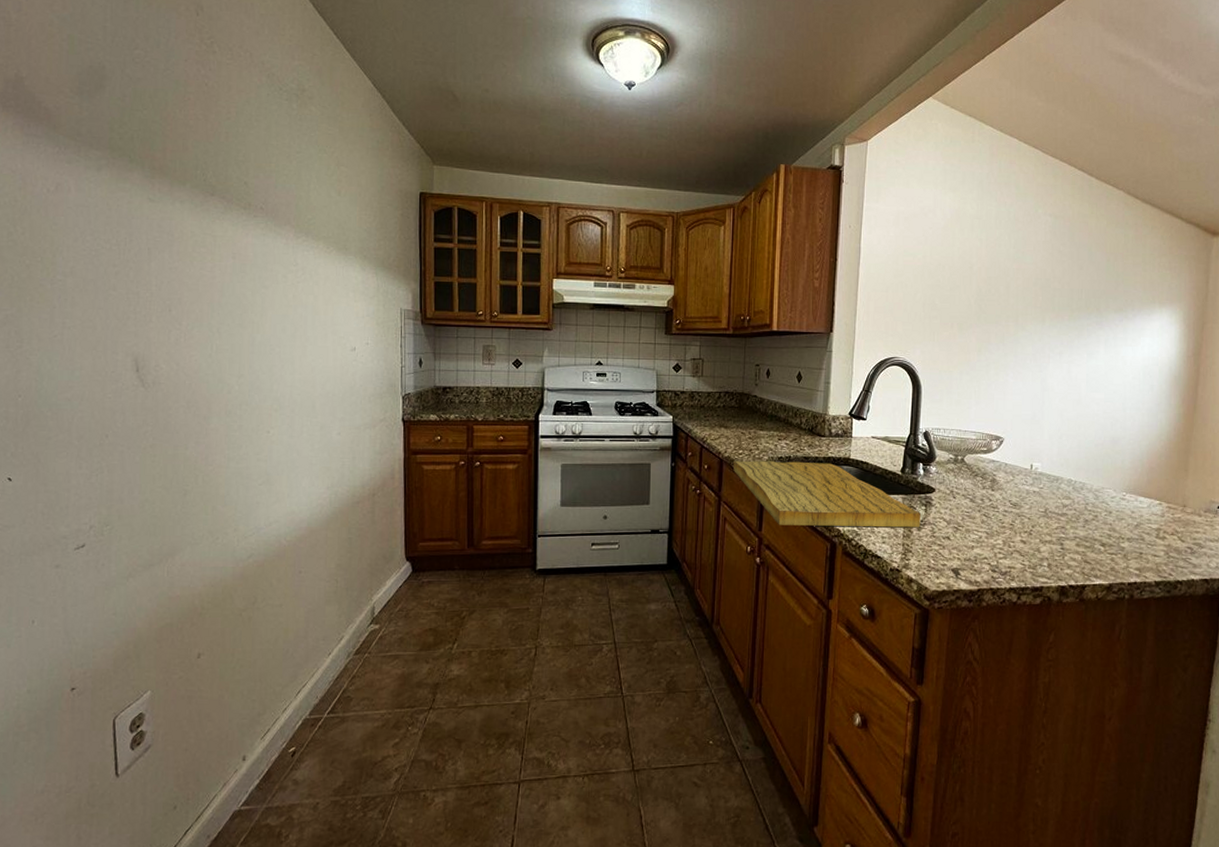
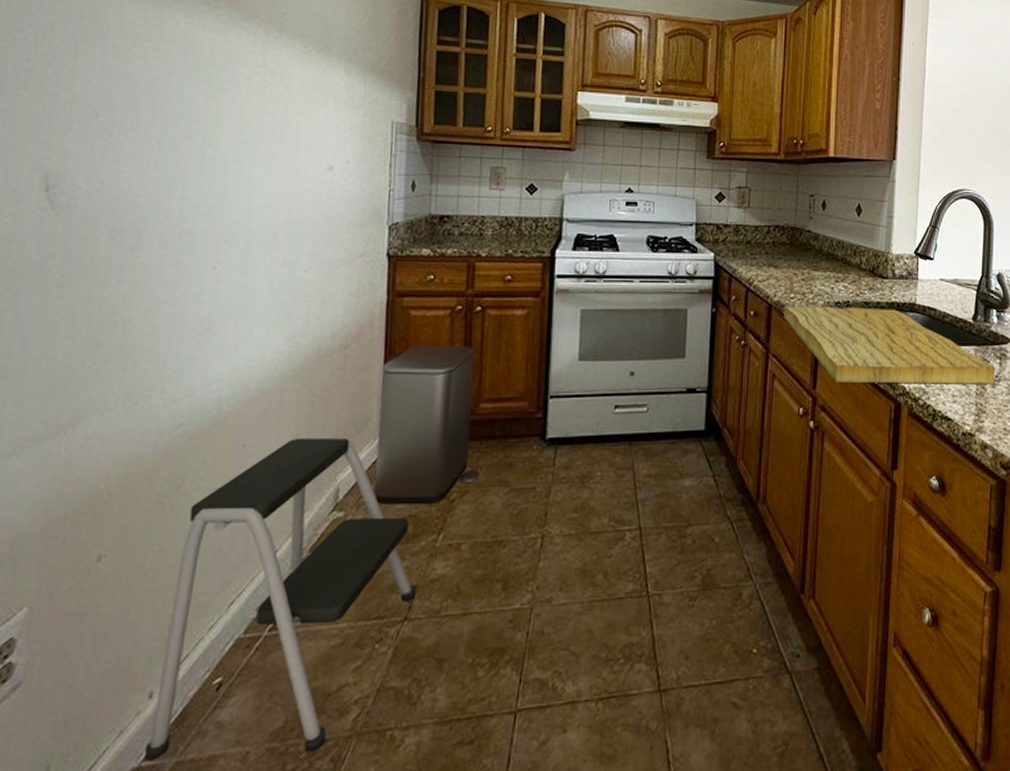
step stool: none [242,566,439,805] -> present [144,437,417,760]
pedal bin: none [401,493,484,619] -> present [373,344,480,504]

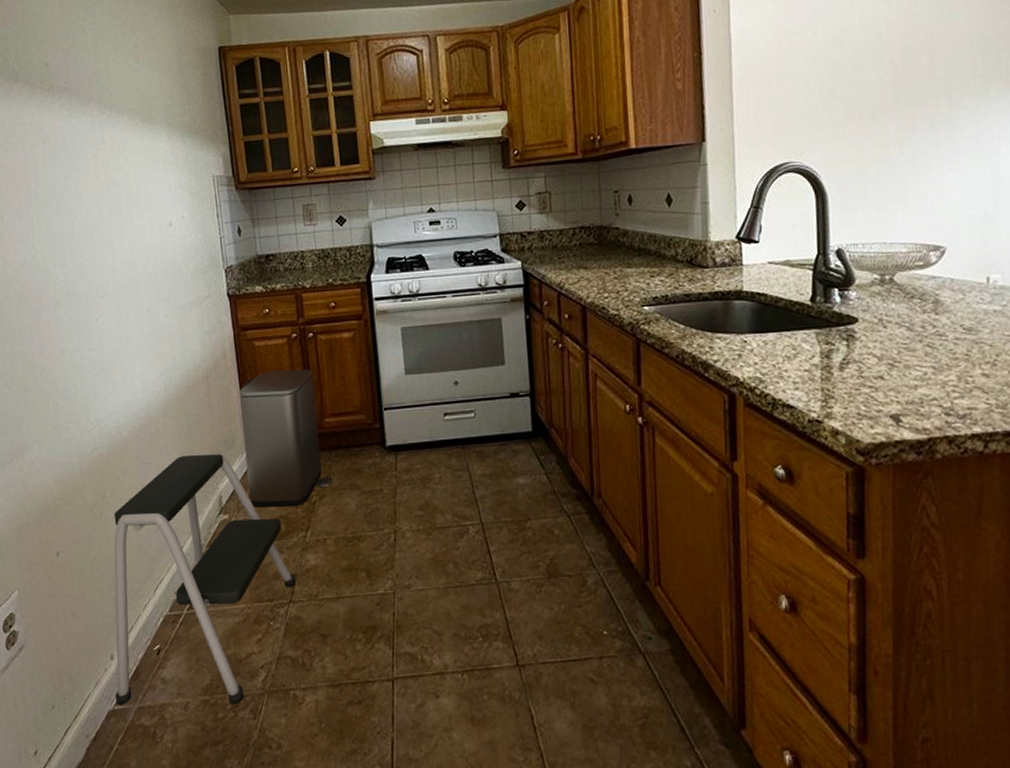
cutting board: present [784,305,995,384] -> none [599,298,843,378]

